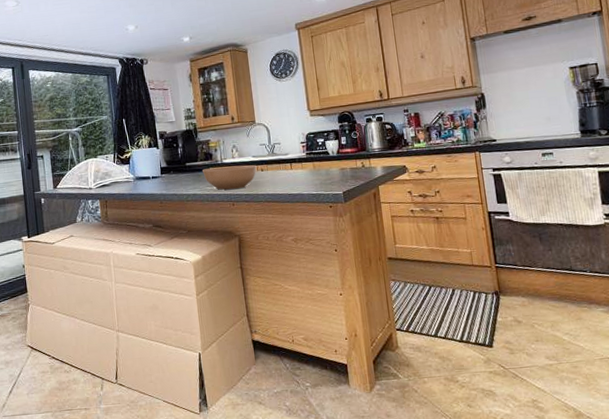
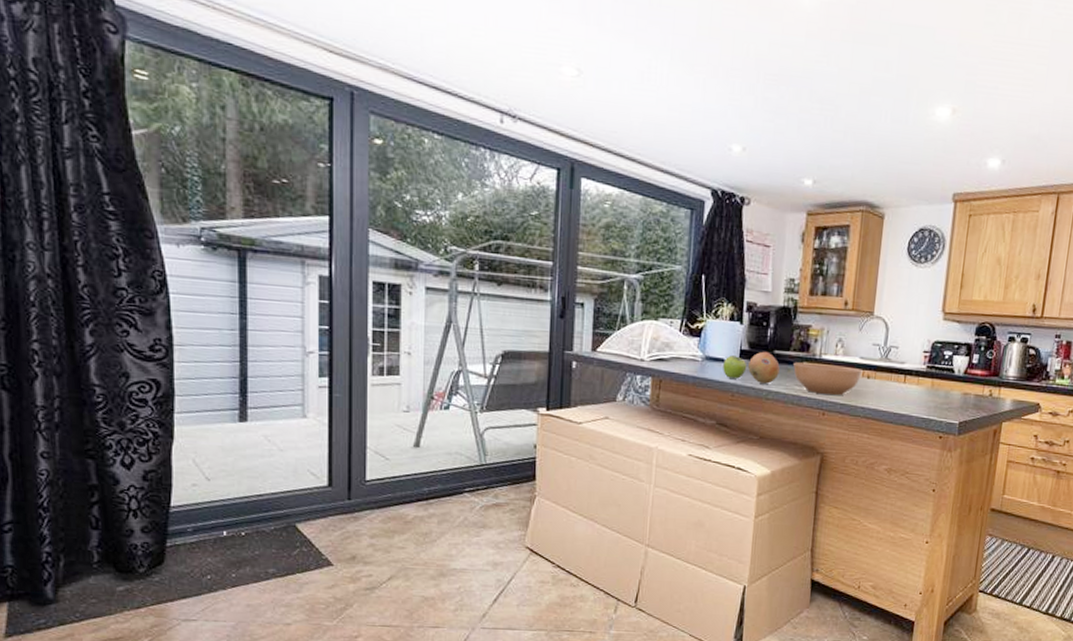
fruit: none [150,173,168,190] -> present [723,355,747,379]
fruit: none [168,165,193,190] -> present [748,351,780,384]

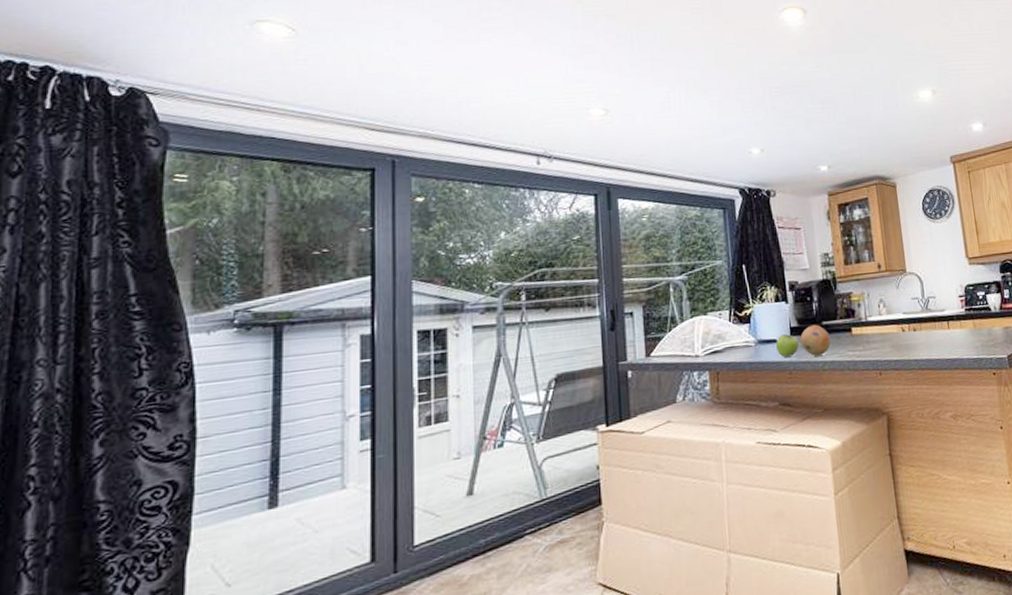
bowl: present [792,362,863,395] -> none [841,323,908,355]

